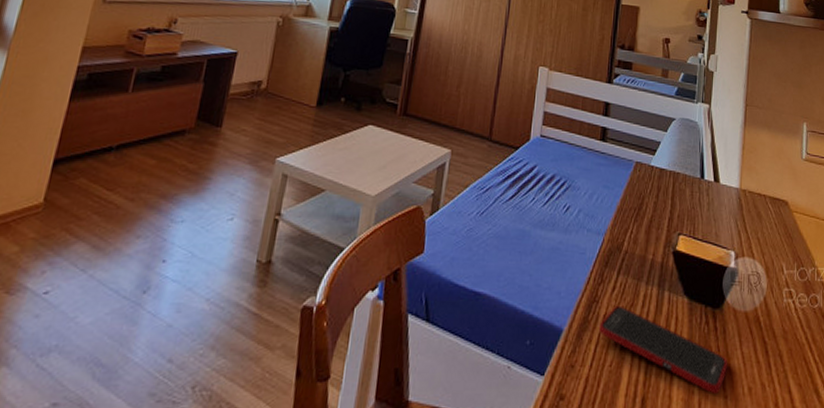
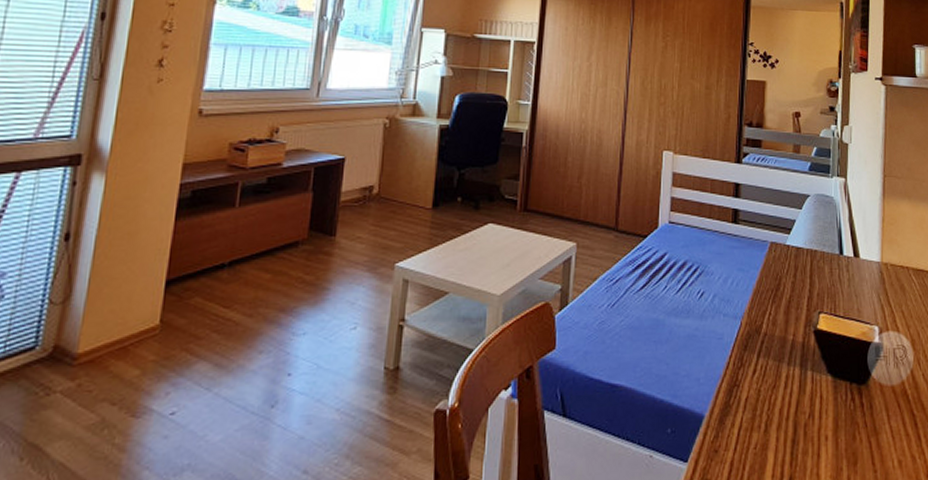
cell phone: present [599,305,728,395] -> none [742,388,876,470]

